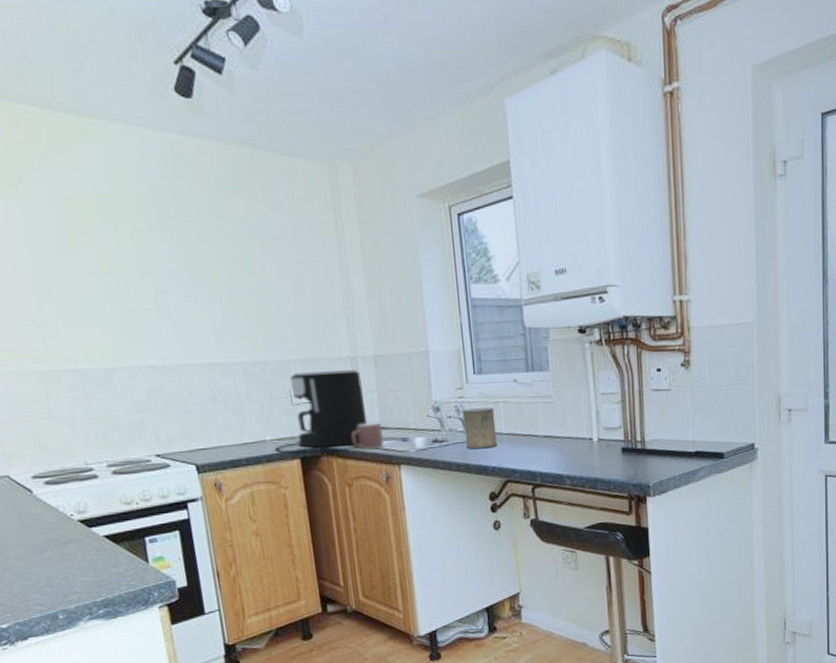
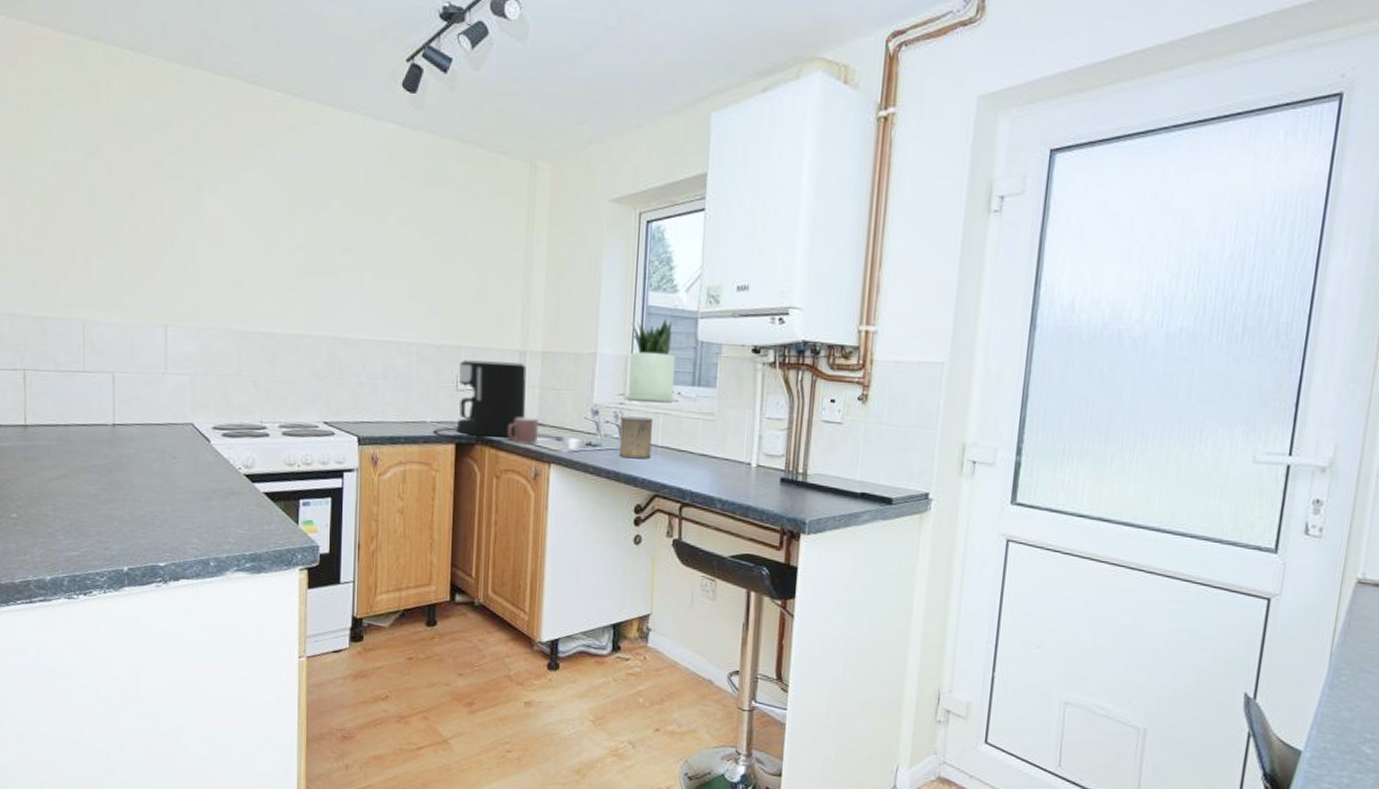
planter: none [458,309,515,395] -> present [623,318,678,404]

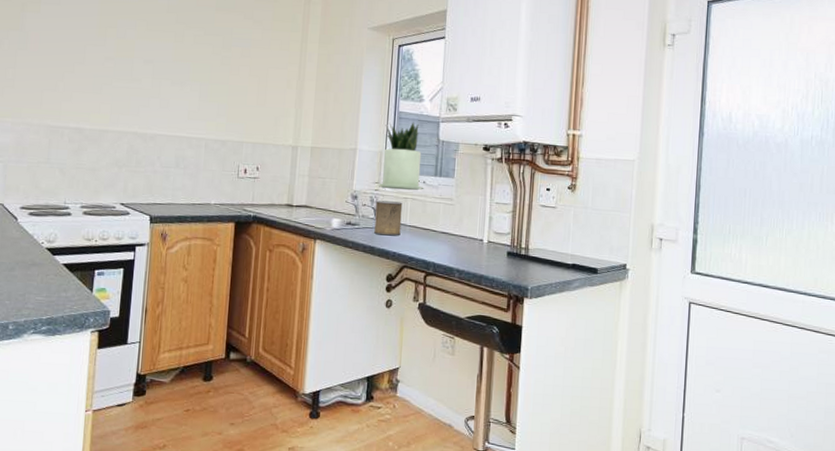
coffee maker: present [433,360,566,442] -> none [216,153,330,221]
mug: present [508,417,538,445] -> none [280,200,307,224]

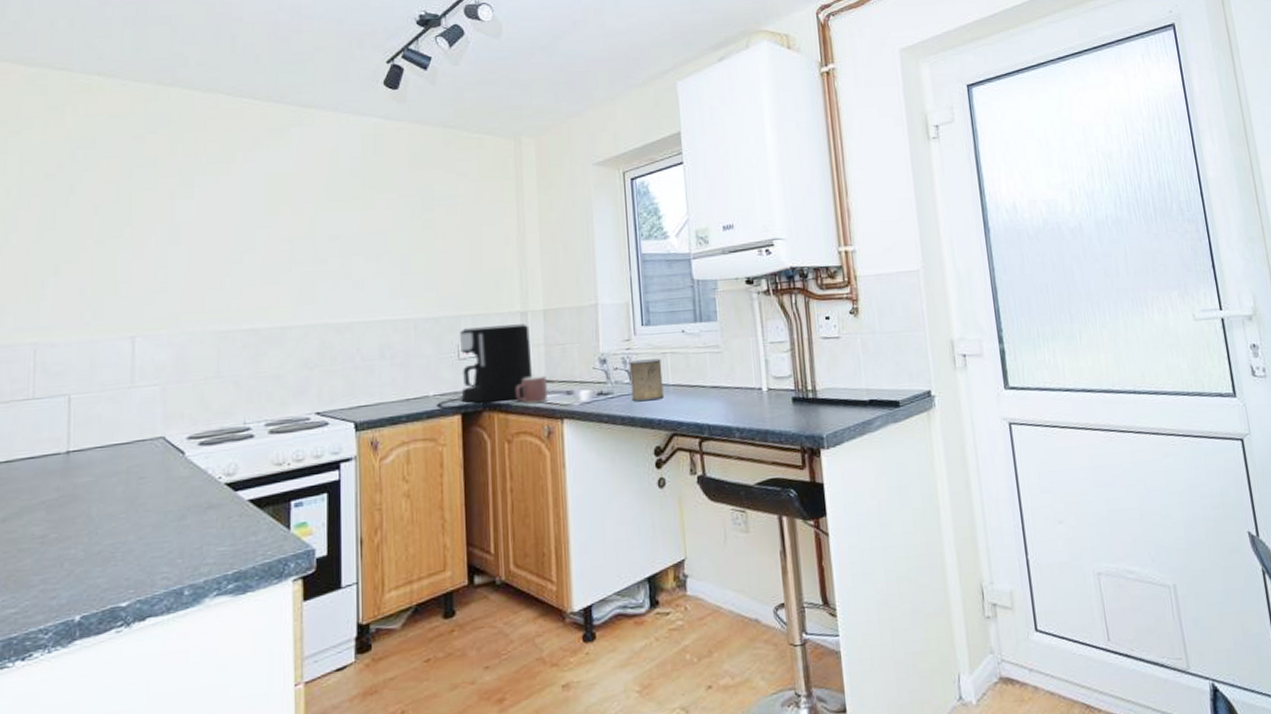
coffee maker: none [216,153,330,221] -> present [437,324,577,409]
mug: none [280,200,307,224] -> present [516,375,547,405]
planter: present [378,122,423,191] -> none [628,263,683,346]

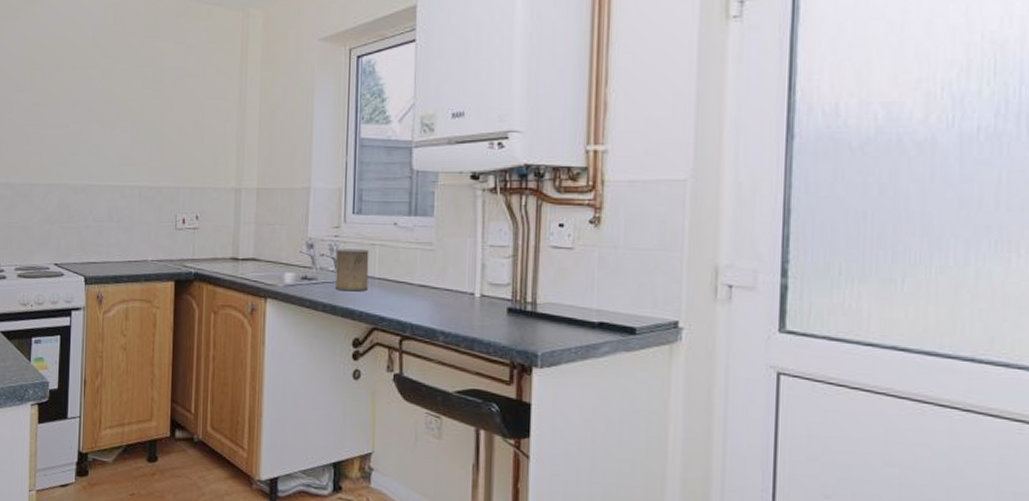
coffee maker: present [437,324,577,409] -> none [154,200,282,279]
mug: present [516,375,547,405] -> none [225,253,254,280]

